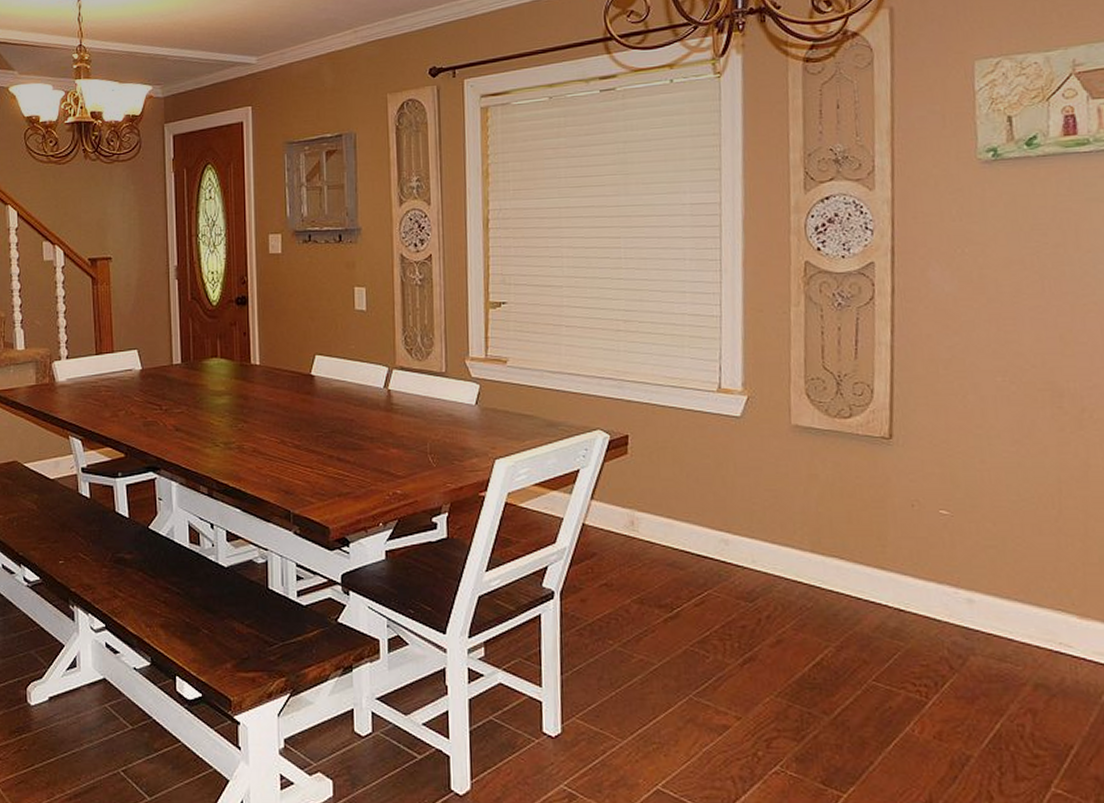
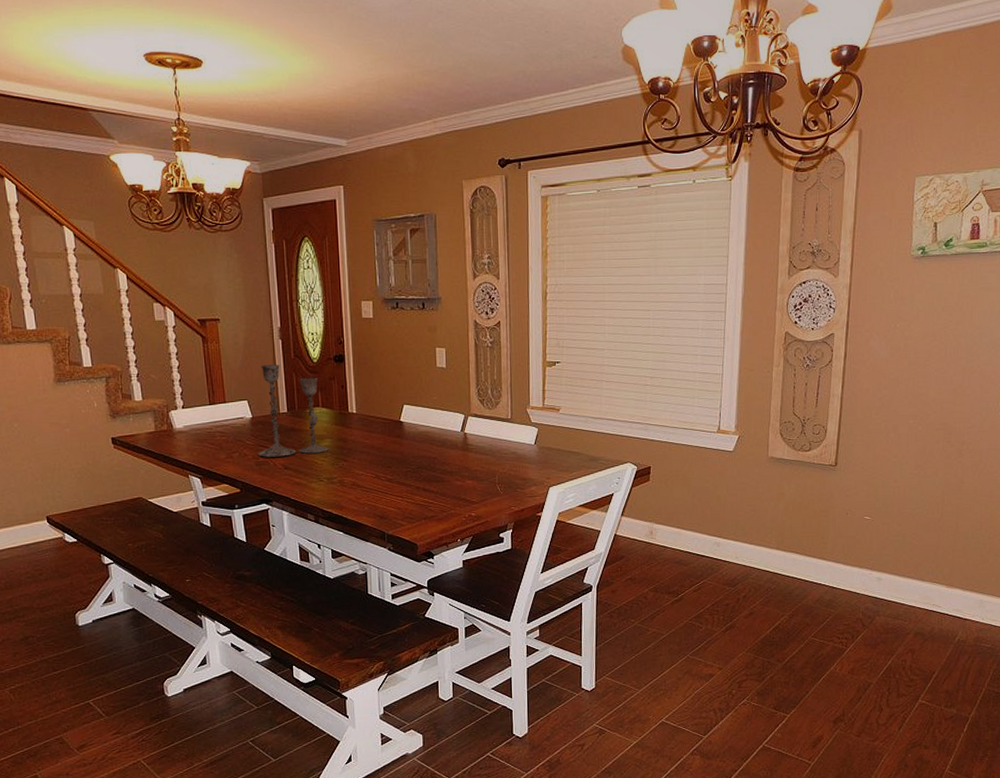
candlestick: none [146,308,227,416] -> present [258,365,329,457]

